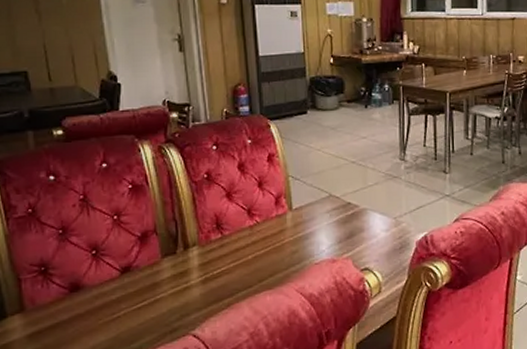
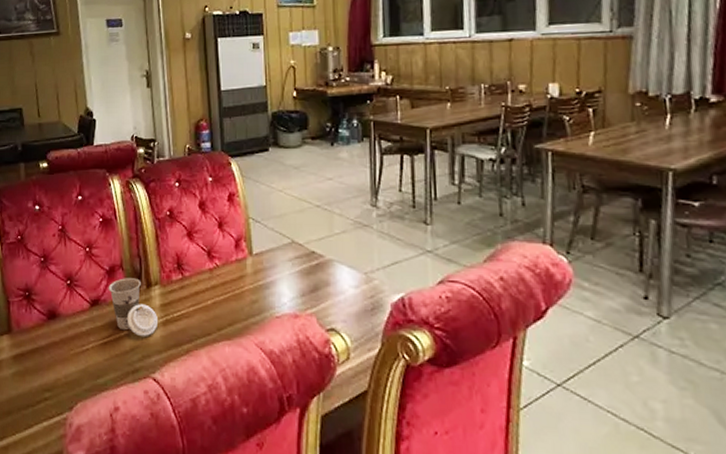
cup: none [140,241,198,298] -> present [108,278,159,337]

